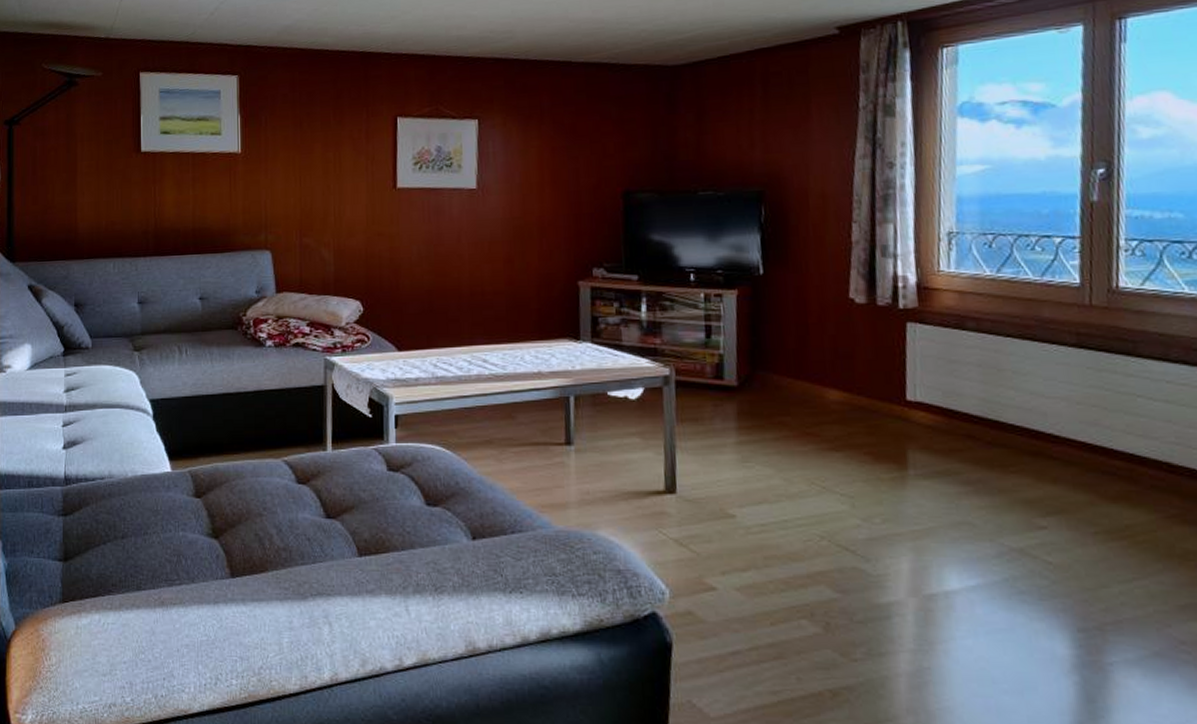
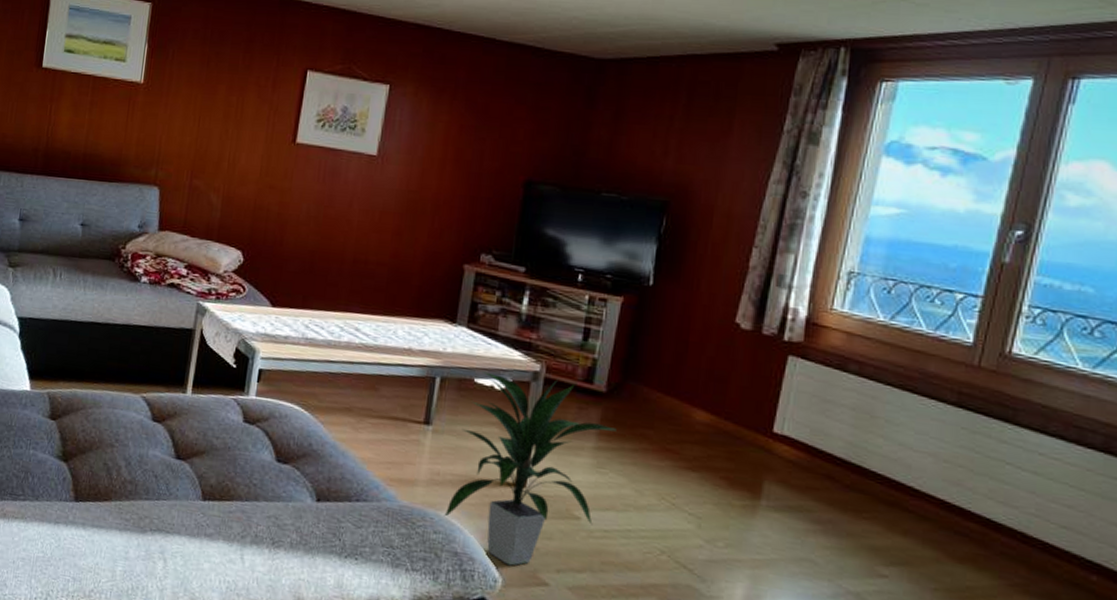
indoor plant: none [600,380,755,575] -> present [444,371,617,566]

